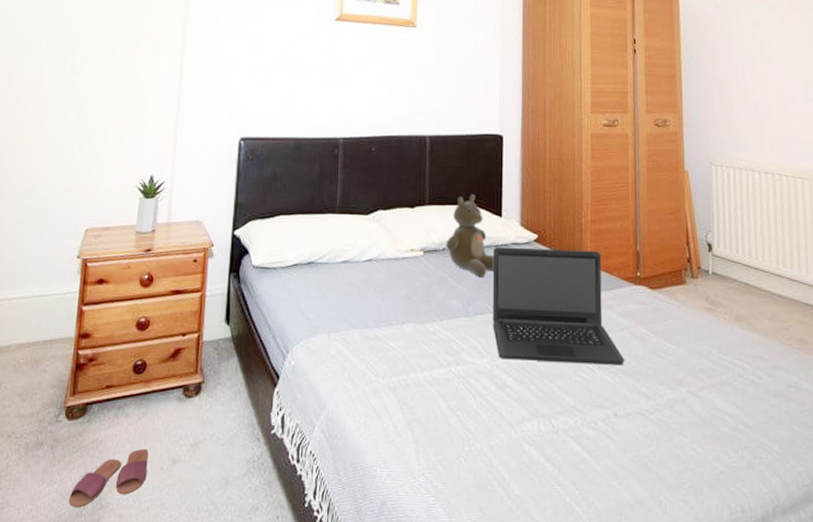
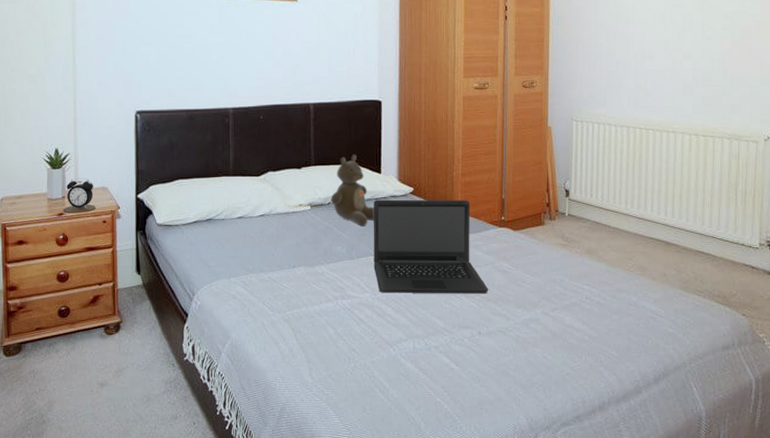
slippers: present [68,448,149,508] -> none [15,376,80,424]
alarm clock: none [151,209,188,249] -> present [63,178,96,213]

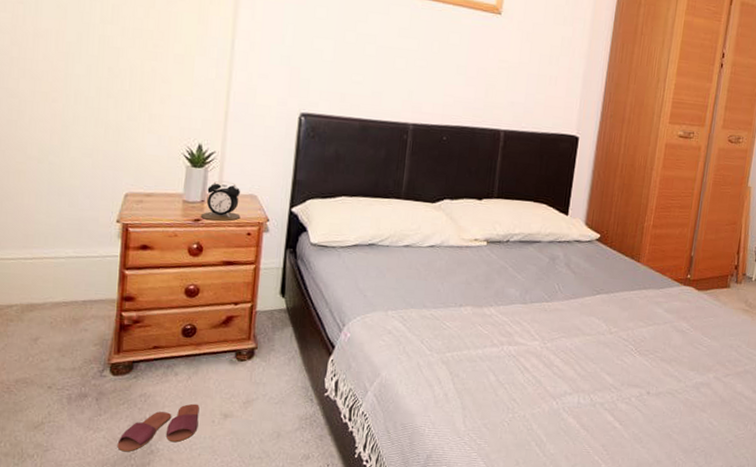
slippers: none [15,376,80,424] -> present [117,403,200,452]
teddy bear: present [331,154,375,227] -> none [509,191,556,270]
laptop: present [373,199,489,294] -> none [547,242,664,353]

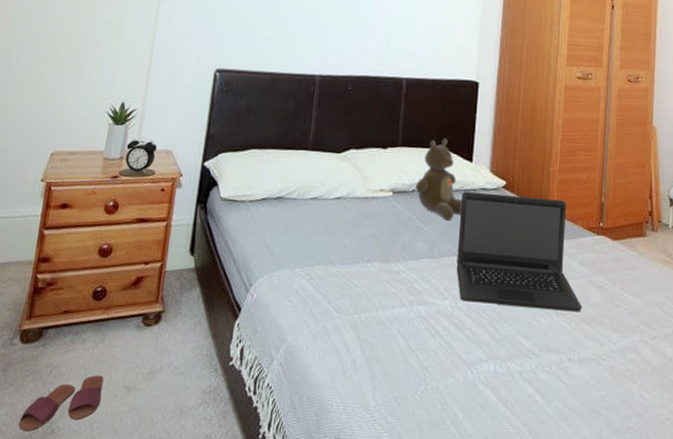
teddy bear: none [509,191,556,270] -> present [415,137,463,221]
laptop: none [547,242,664,353] -> present [456,191,583,312]

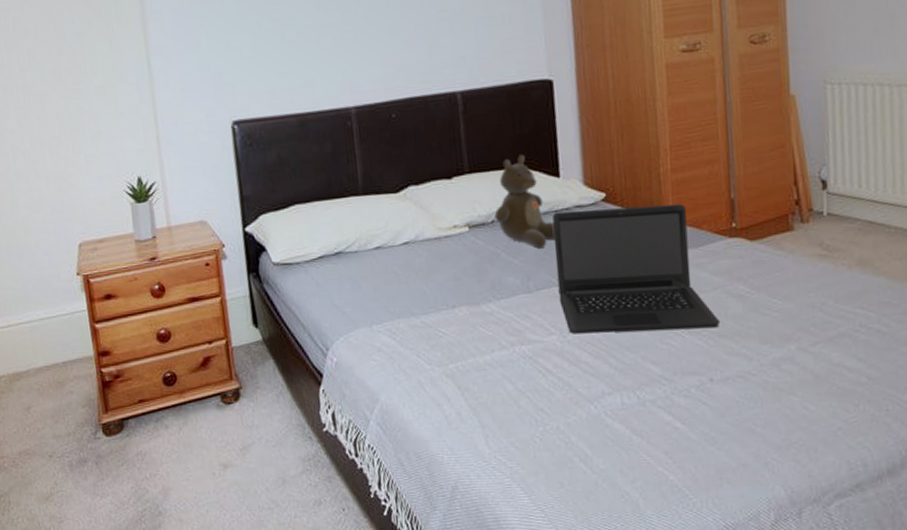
slippers: present [18,375,104,432] -> none [125,456,200,516]
alarm clock: present [118,137,158,178] -> none [155,211,195,257]

